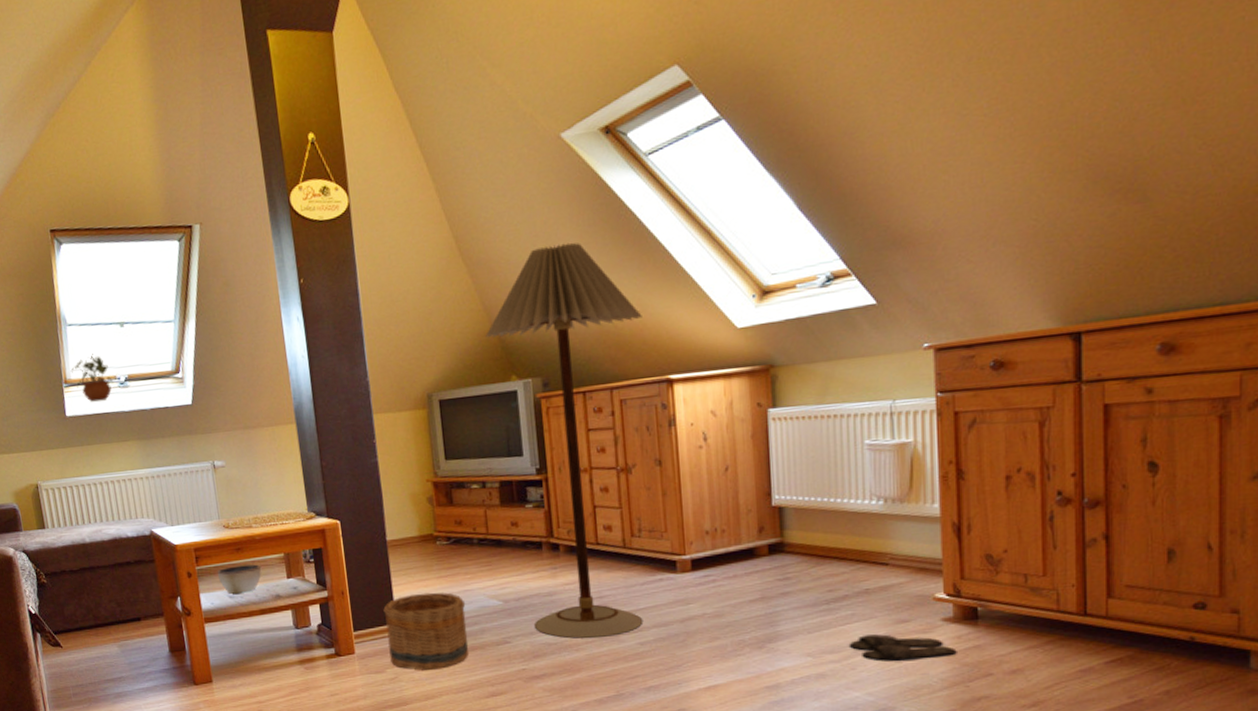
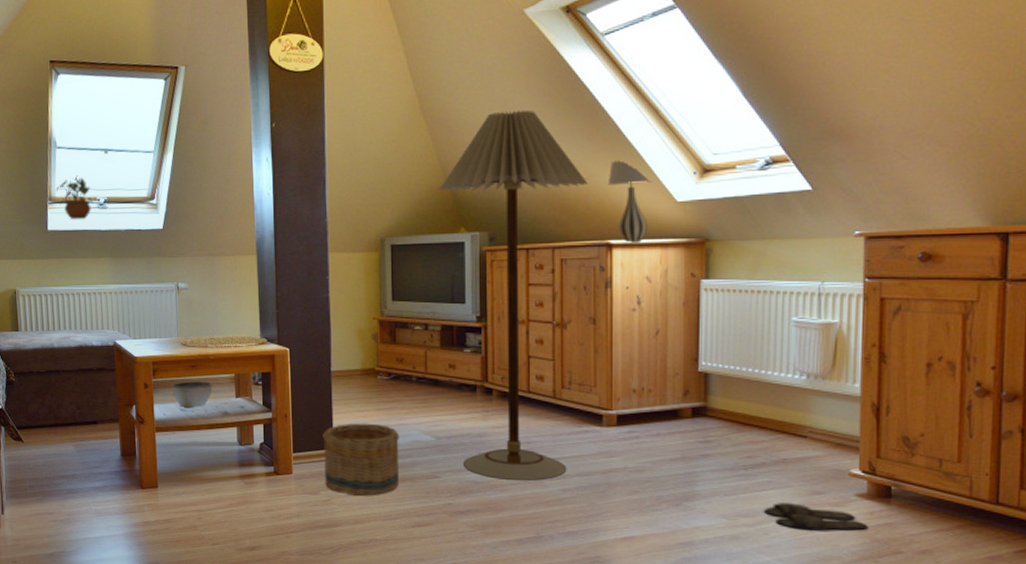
table lamp: none [663,289,709,378] -> present [607,160,652,244]

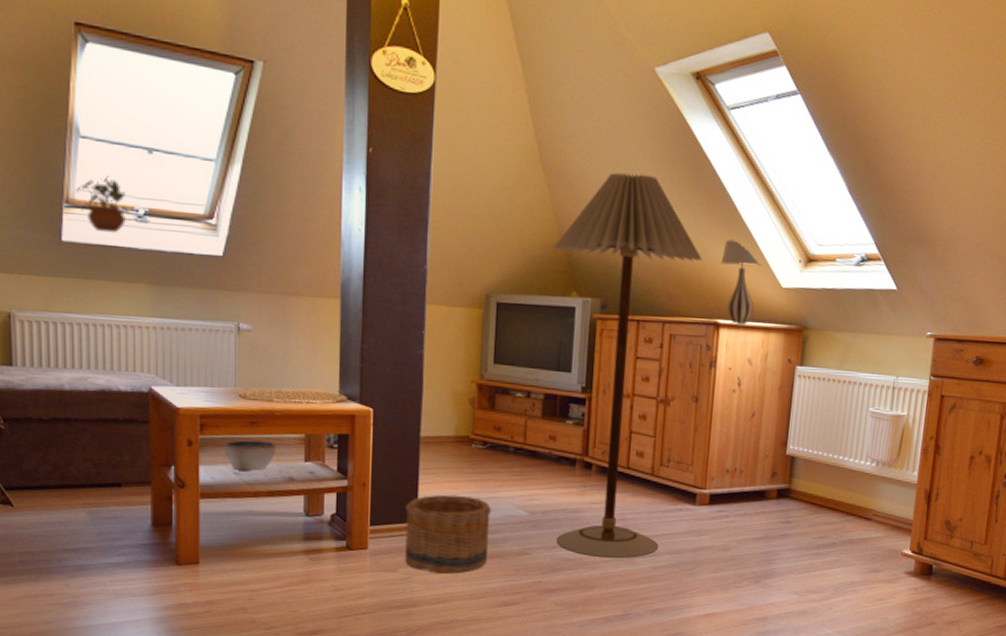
slippers: present [765,503,869,531] -> none [830,580,912,605]

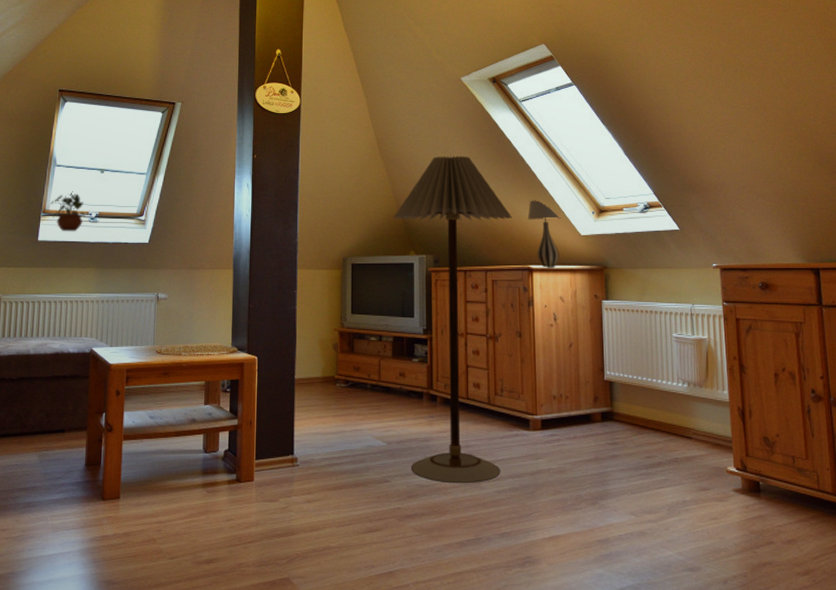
bowl: present [223,440,277,471] -> none [143,389,183,414]
basket: present [405,494,492,574] -> none [284,429,355,502]

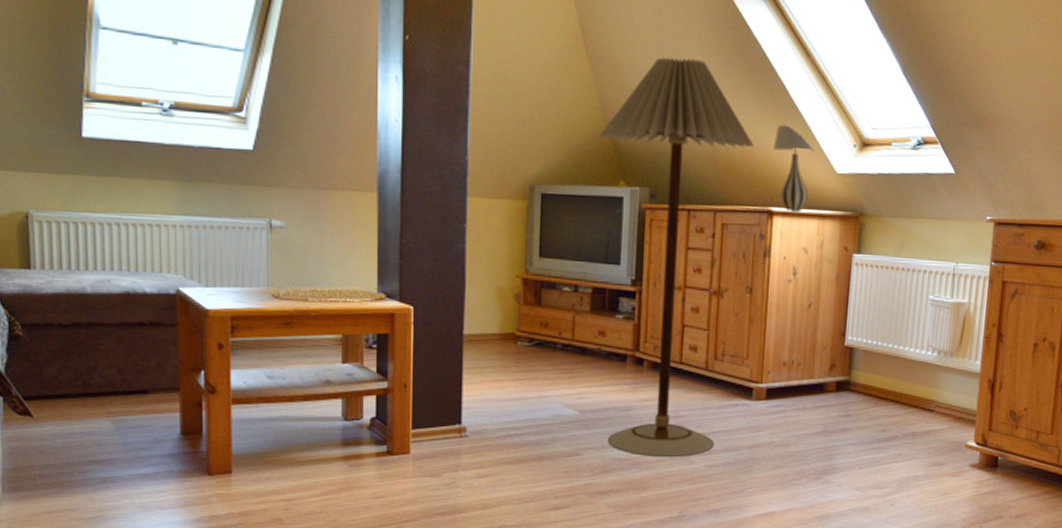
potted plant: present [50,191,85,232] -> none [96,68,153,128]

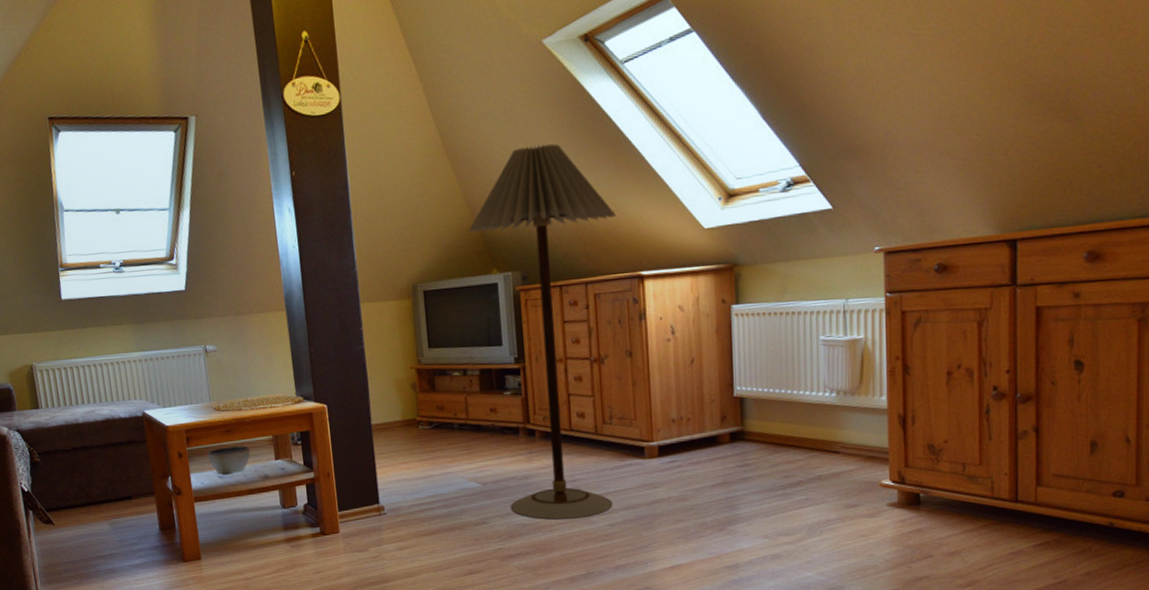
bowl: none [256,342,313,374] -> present [207,446,251,474]
table lamp: present [772,124,815,213] -> none [635,190,679,274]

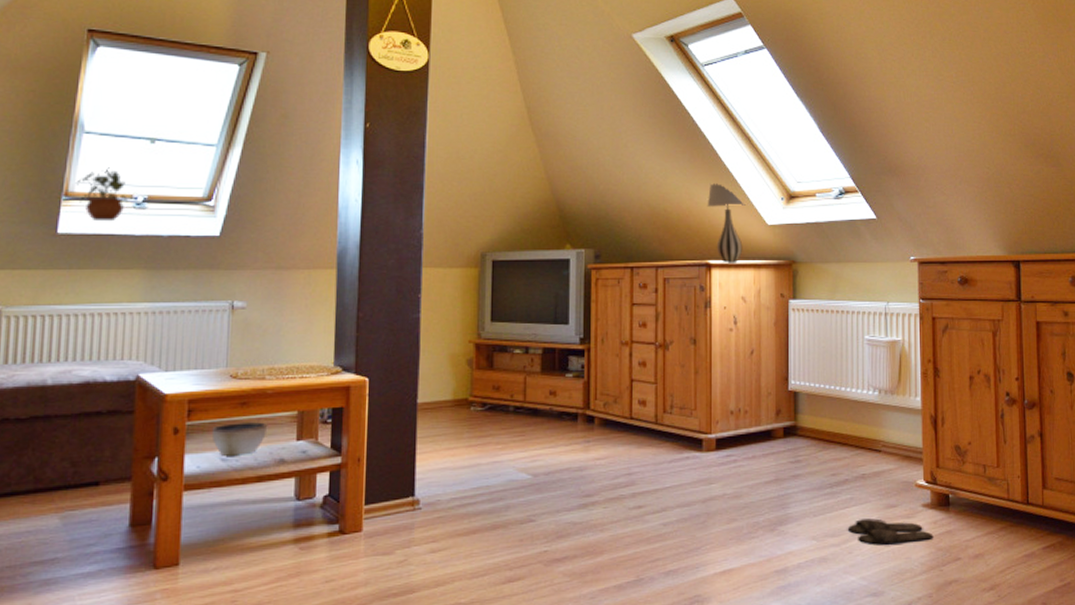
potted plant: none [66,239,108,287] -> present [75,167,128,222]
floor lamp: present [468,144,616,520] -> none [546,128,689,518]
table lamp: none [635,190,679,274] -> present [707,183,746,265]
slippers: none [804,518,901,543] -> present [848,518,933,545]

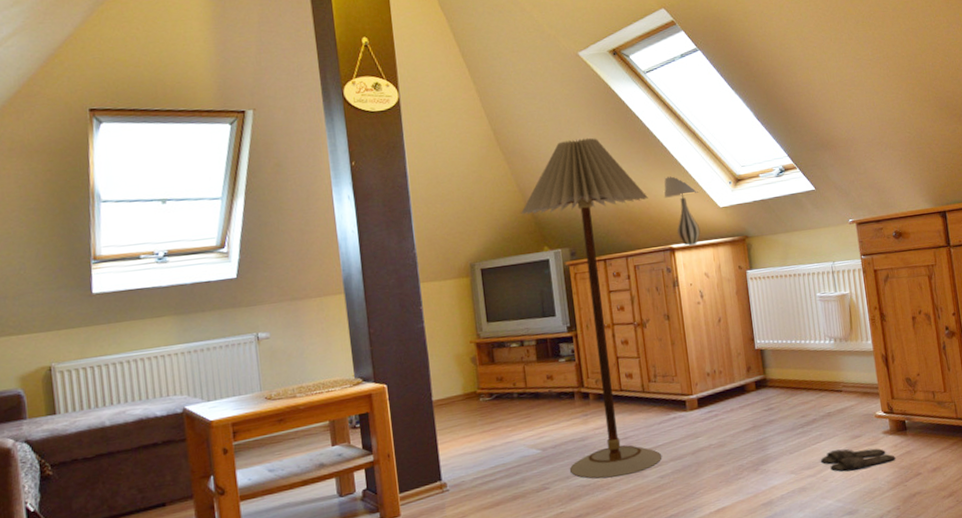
potted plant: present [75,167,128,222] -> none [101,230,150,279]
bowl: present [211,422,268,456] -> none [256,434,305,468]
floor lamp: none [546,128,689,518] -> present [521,138,662,479]

